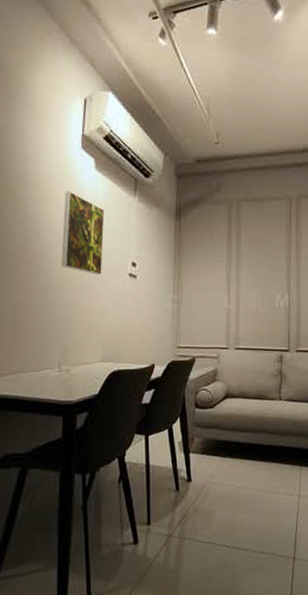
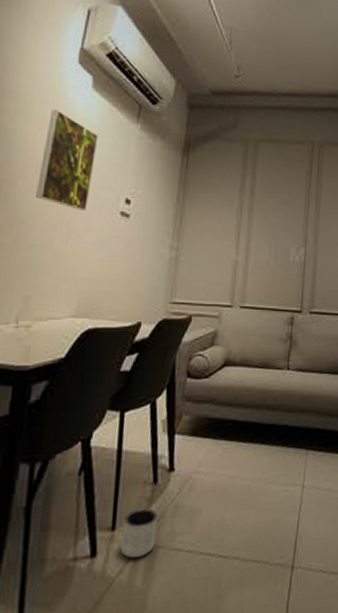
planter: none [155,509,182,546] -> present [120,508,158,559]

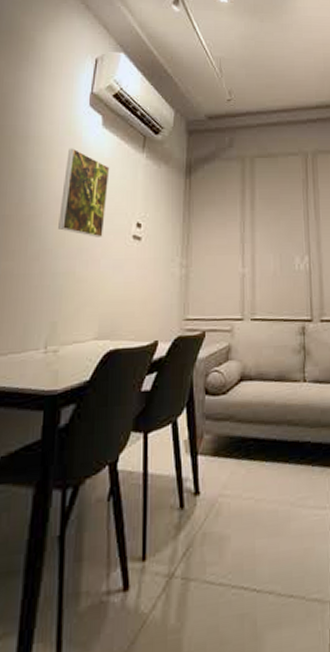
planter: present [120,508,158,559] -> none [152,535,187,593]

